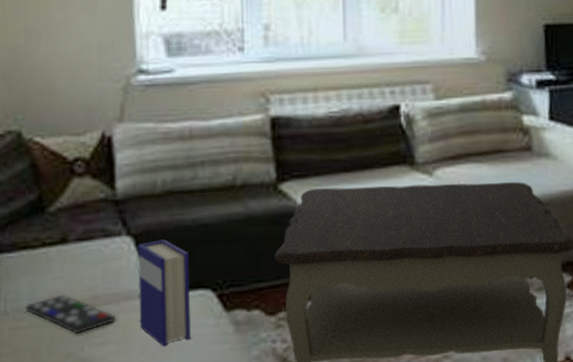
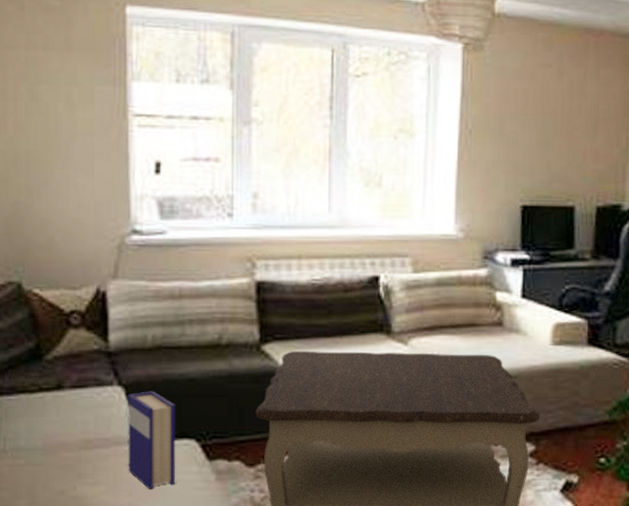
remote control: present [26,294,117,334] -> none [23,436,107,474]

